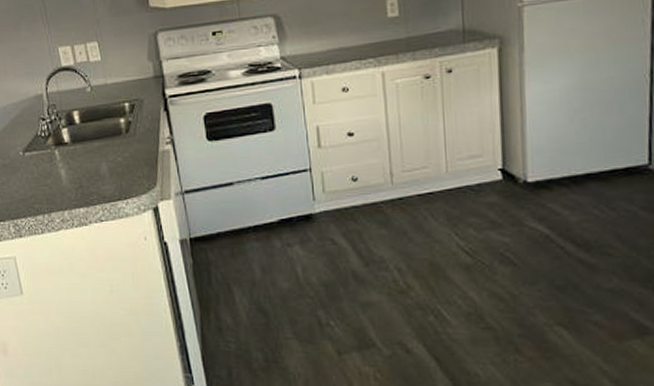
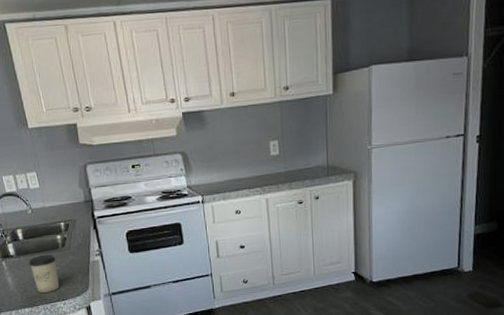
cup: none [86,141,122,189] -> present [29,254,60,293]

